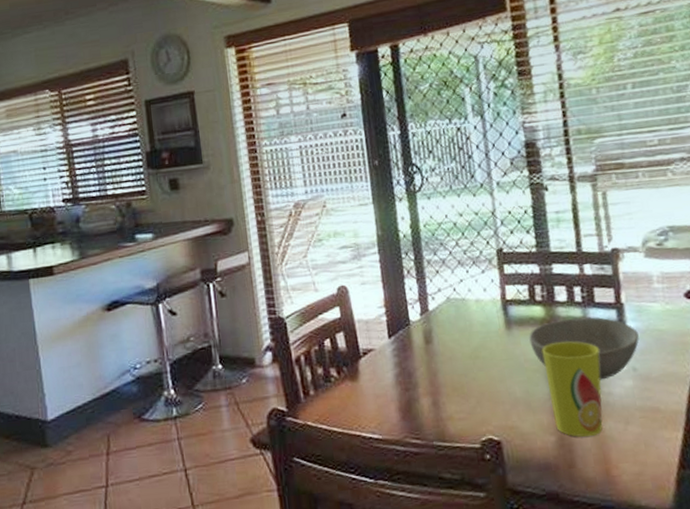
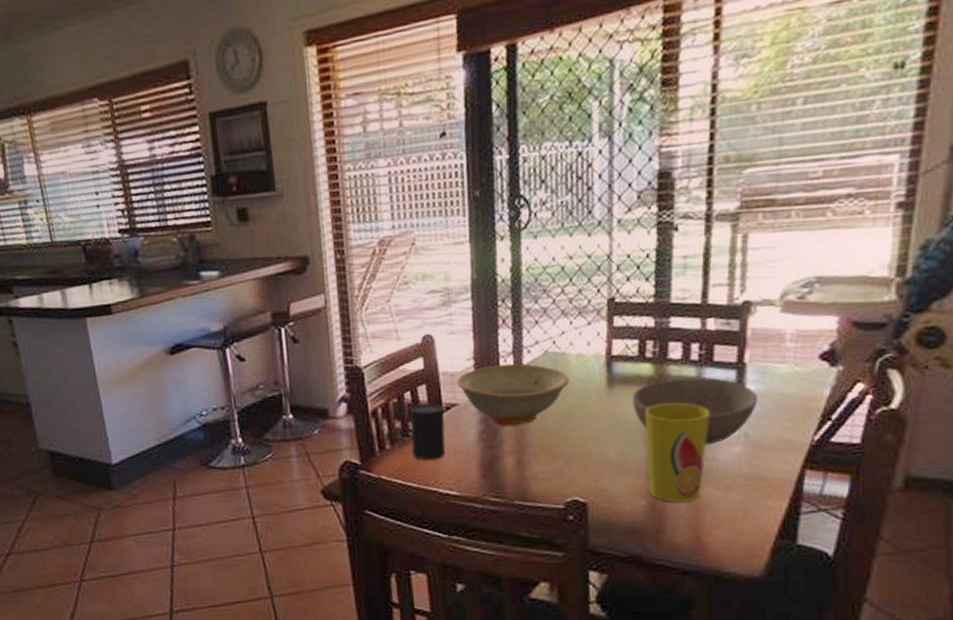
cup: none [331,350,366,405] -> present [410,404,446,460]
dish: none [371,310,472,370] -> present [456,363,570,427]

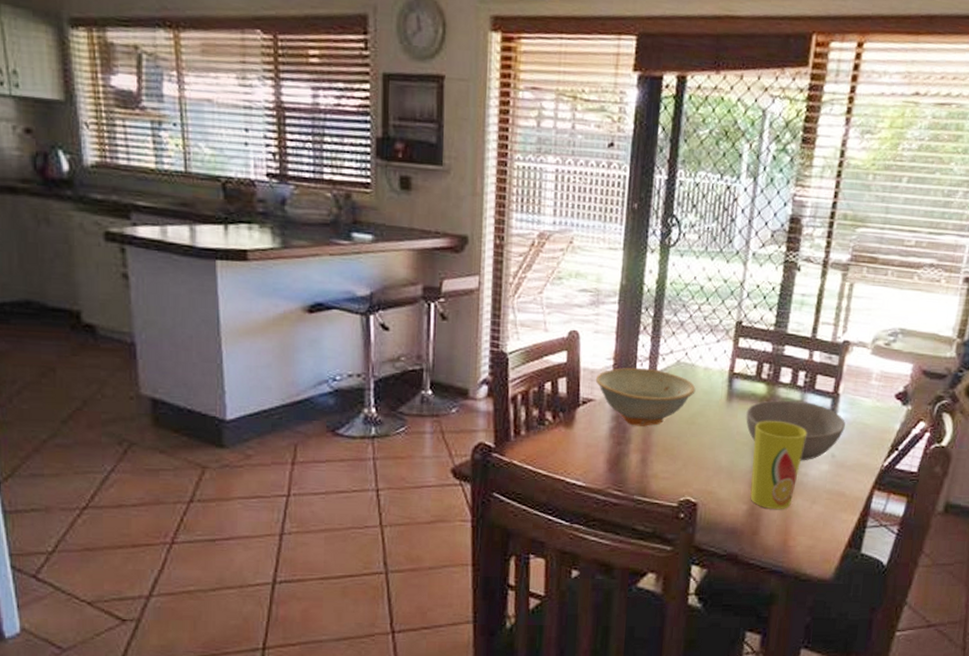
cup: present [410,404,446,460] -> none [546,396,580,450]

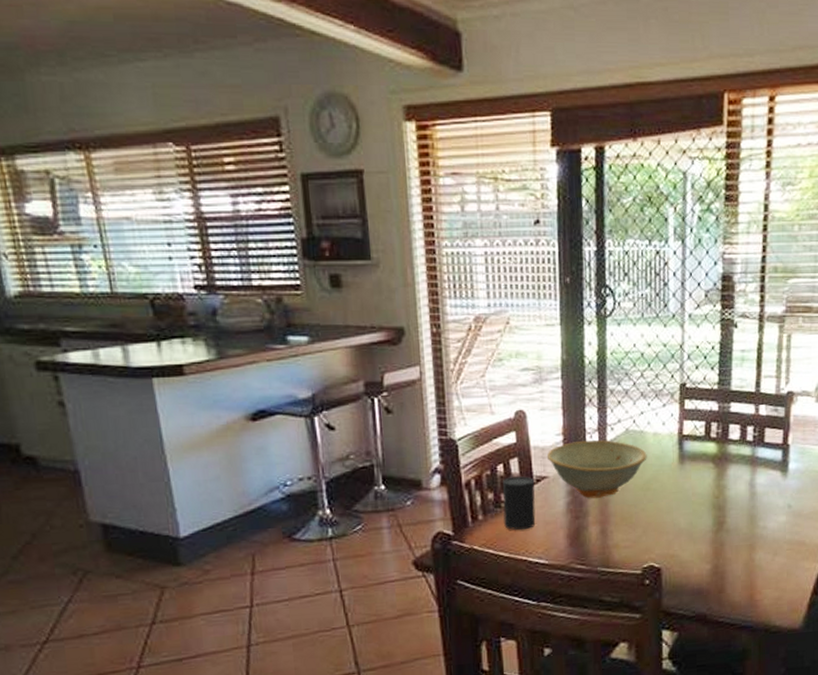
cup: none [546,396,580,450] -> present [502,476,536,531]
bowl: present [746,400,845,461] -> none [700,456,798,515]
cup: present [750,421,807,509] -> none [709,478,761,566]

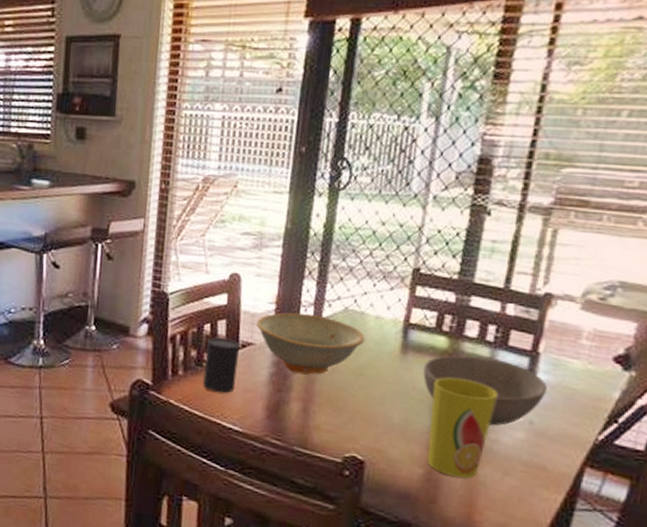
bowl: none [700,456,798,515] -> present [423,355,547,426]
cup: none [709,478,761,566] -> present [427,377,498,478]

